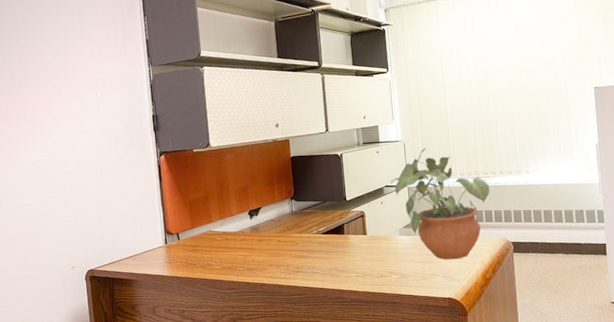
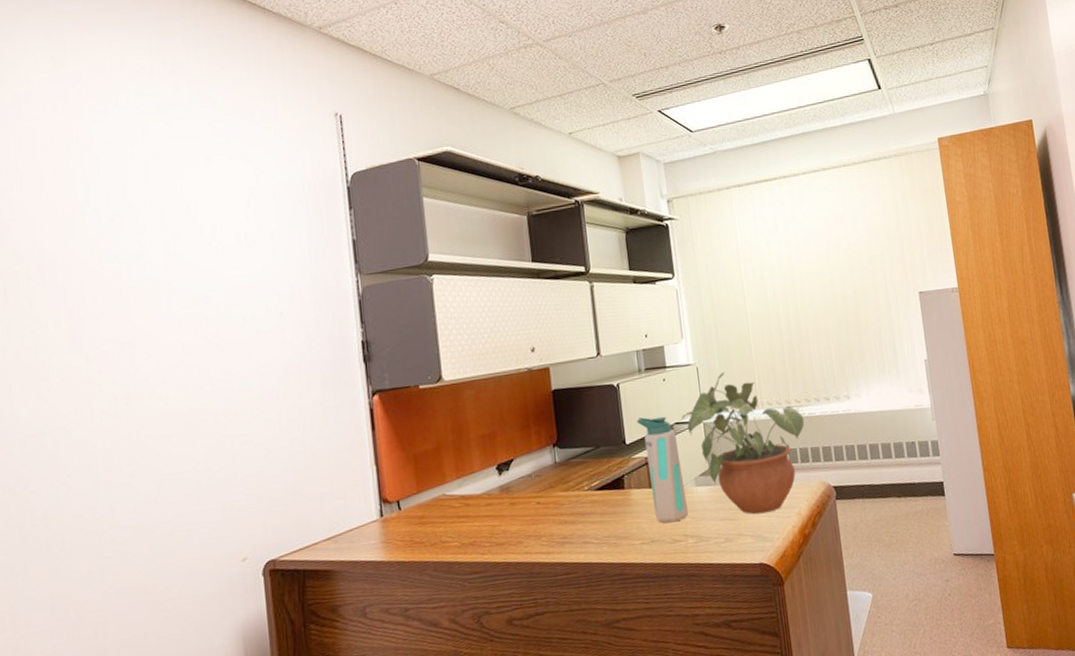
water bottle: none [355,180,393,262] -> present [637,416,688,523]

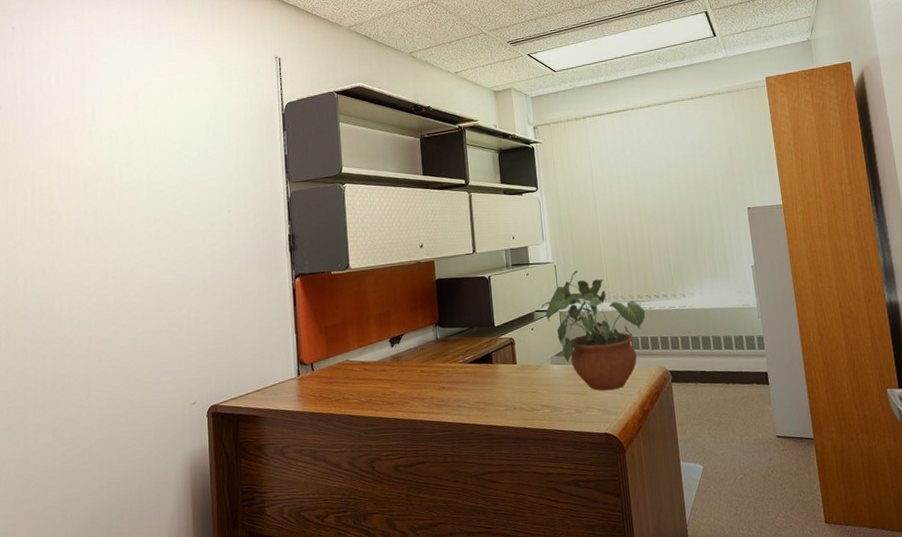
water bottle: present [637,416,688,523] -> none [504,304,545,394]

